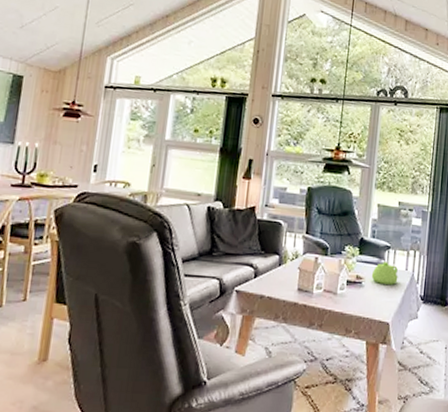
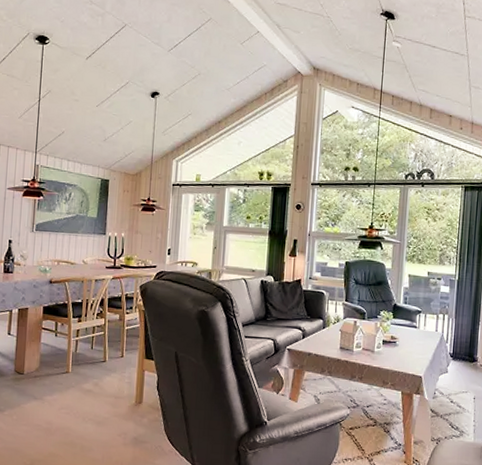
teapot: present [371,262,398,285] -> none [404,324,429,344]

